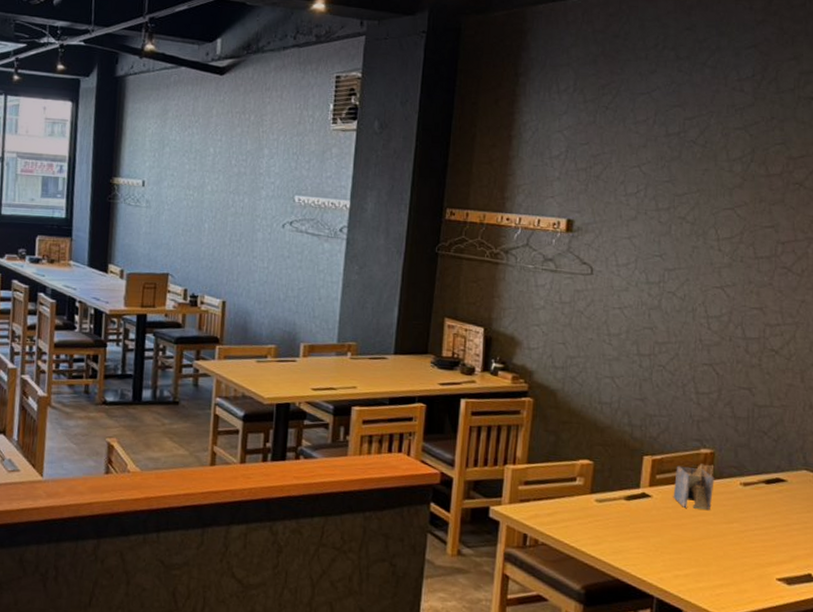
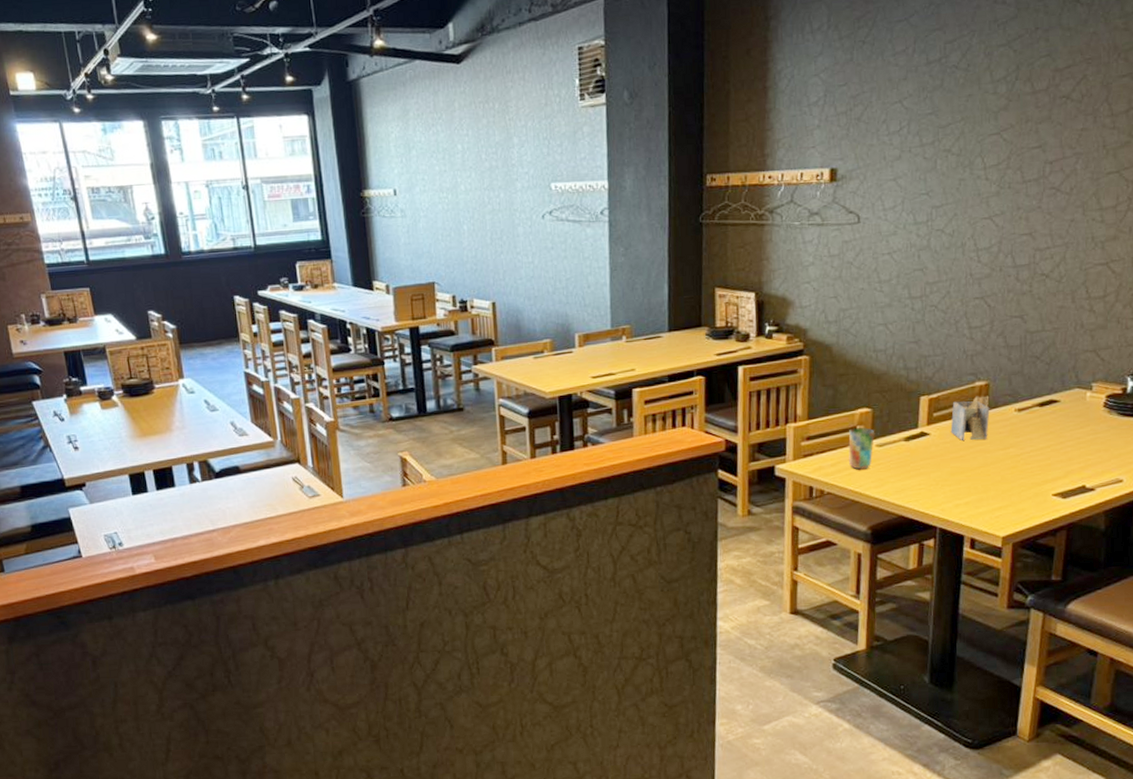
cup: none [566,479,594,524] -> present [848,427,874,470]

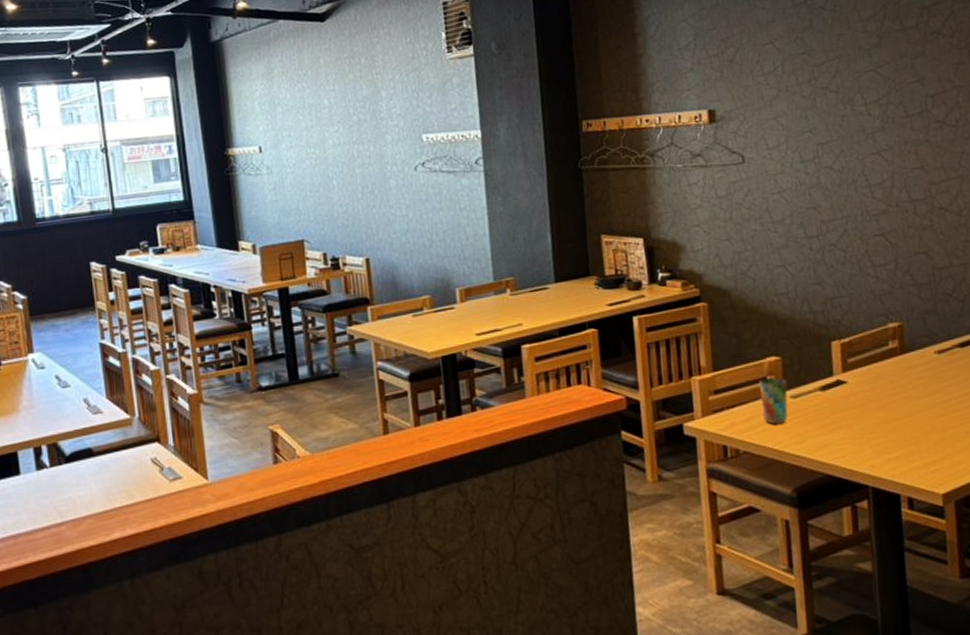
napkin holder: present [950,395,990,440] -> none [866,337,910,388]

